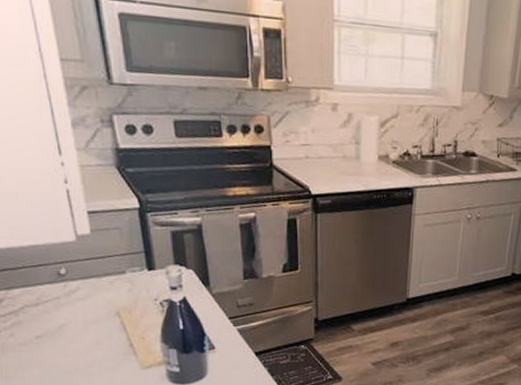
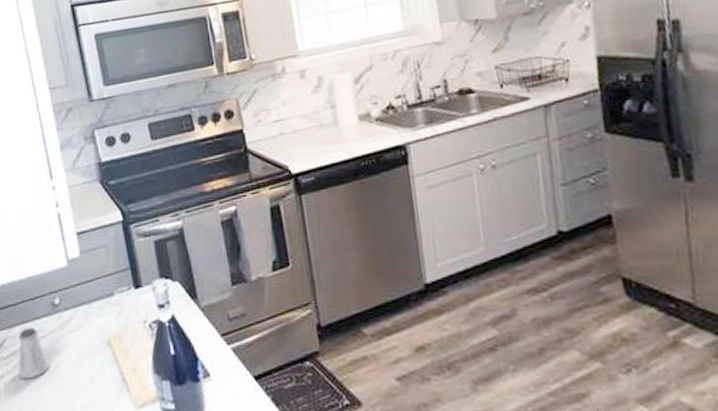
saltshaker: none [17,291,53,337] -> present [18,327,49,380]

